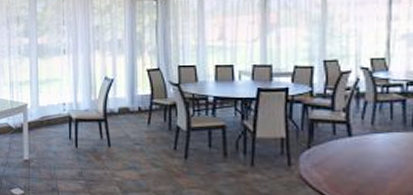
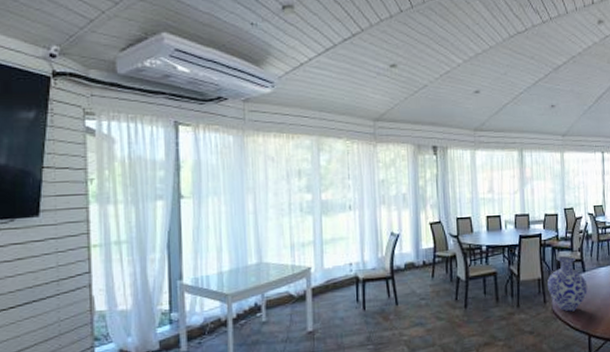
vase: none [293,116,355,180] -> present [547,256,588,312]

